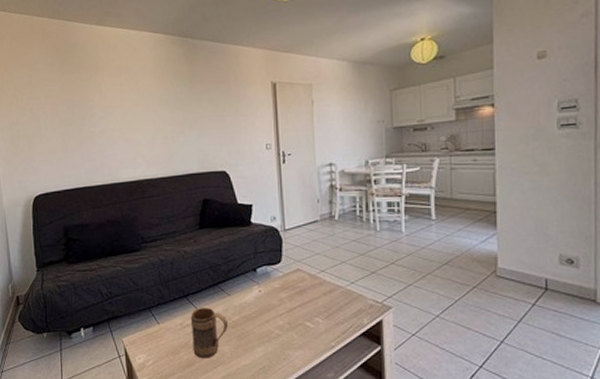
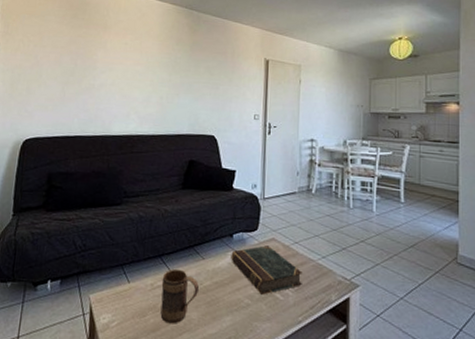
book: none [256,277,332,324] -> present [231,245,303,295]

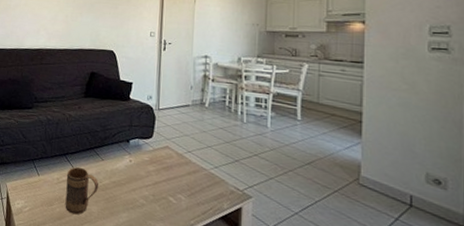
book: present [231,245,303,295] -> none [127,152,195,197]

